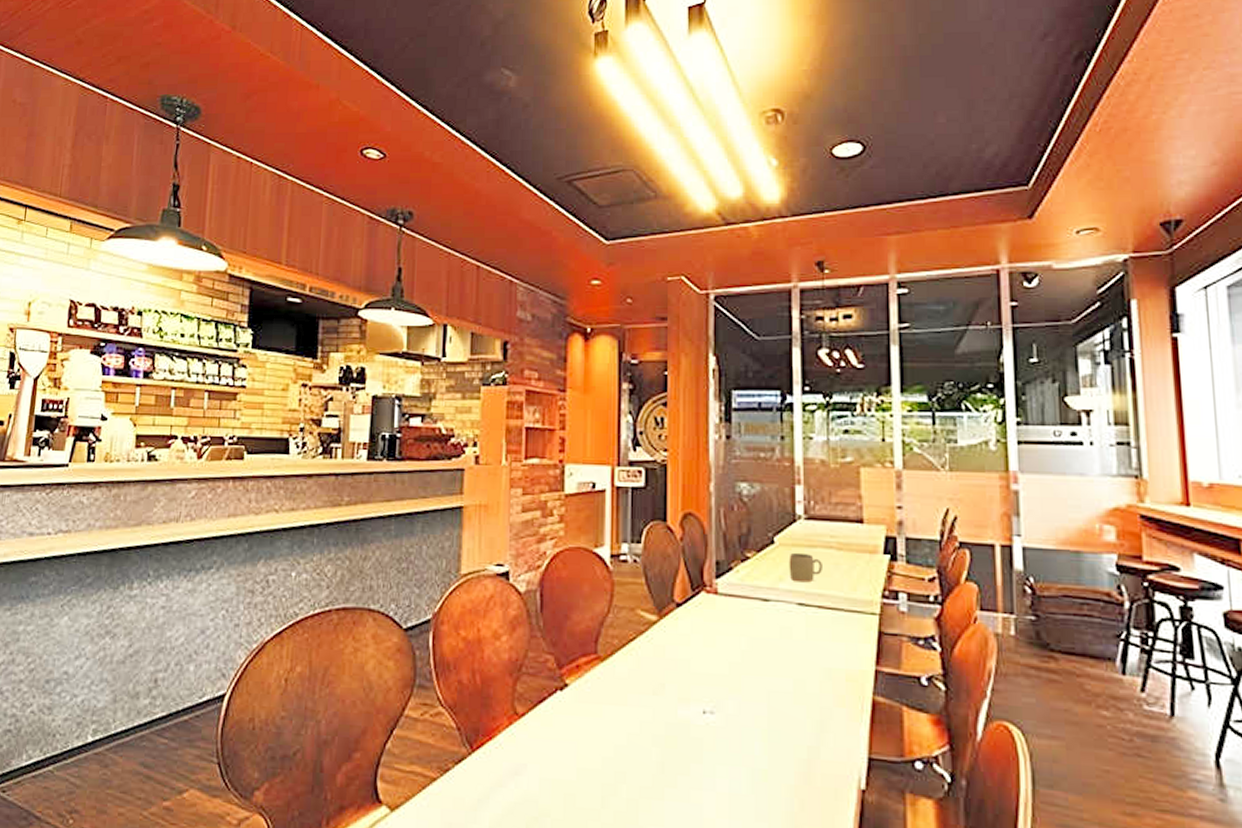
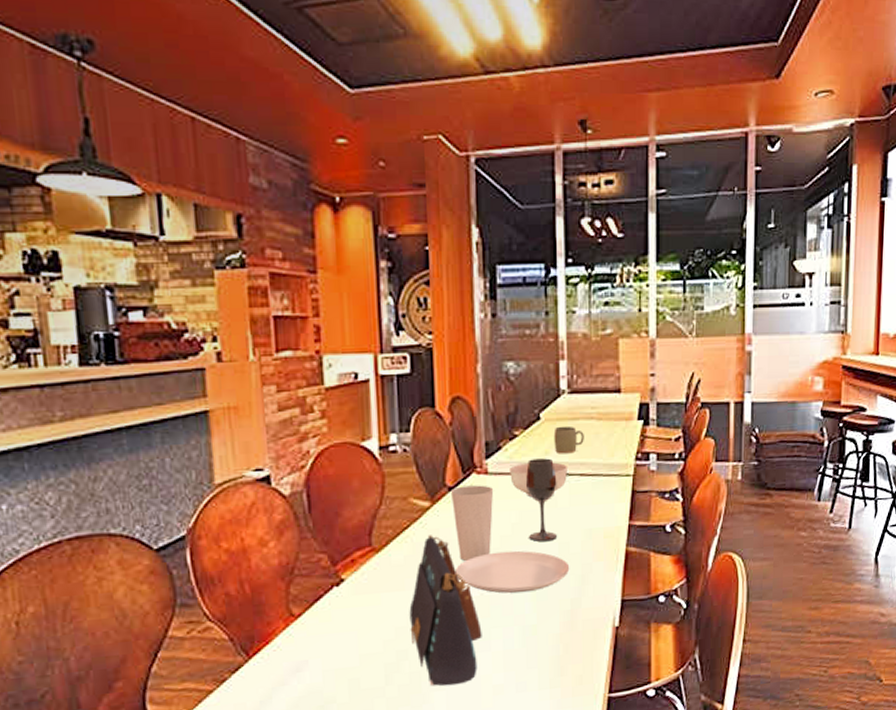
handbag: none [630,651,706,824] -> present [409,535,482,687]
cup: none [678,603,724,685] -> present [450,485,494,562]
plate: none [679,679,806,730] -> present [455,550,570,594]
bowl: none [741,587,804,624] -> present [510,462,567,497]
wine glass: none [757,584,792,676] -> present [525,458,557,542]

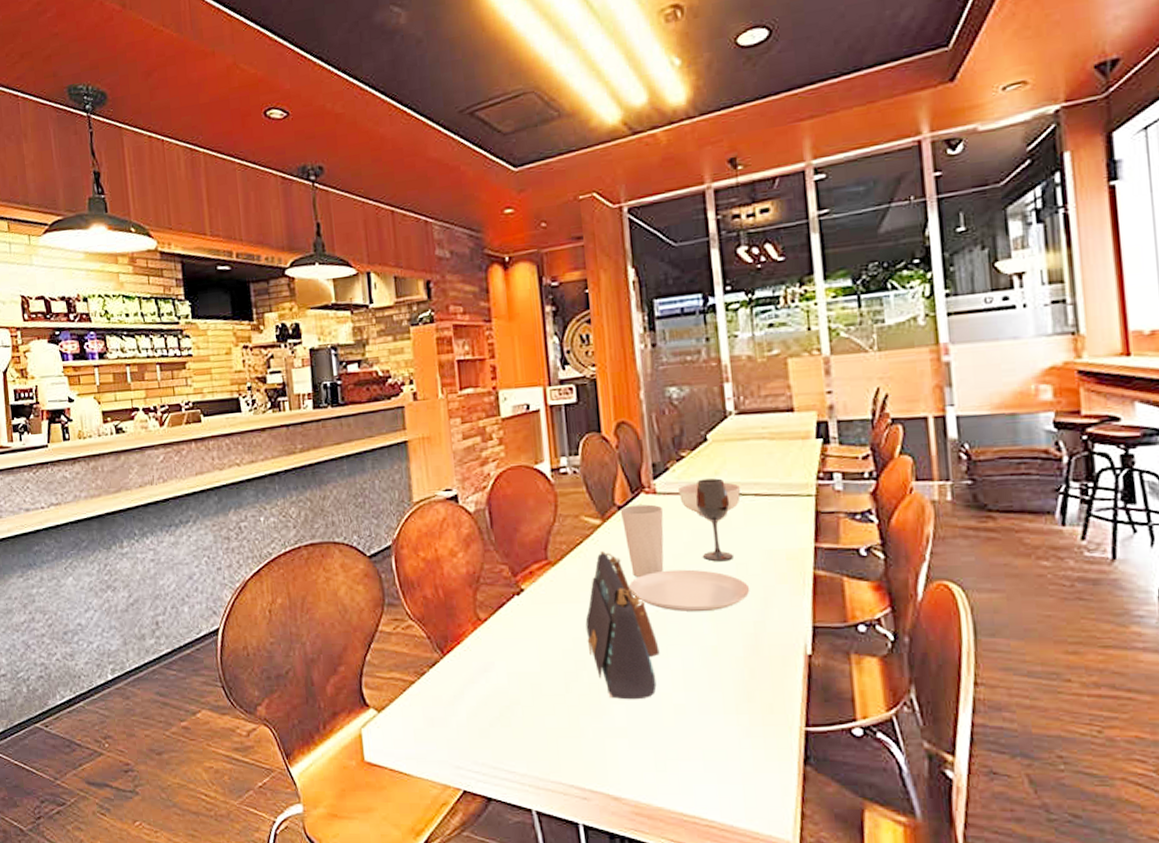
mug: present [553,425,584,453] -> none [722,446,757,473]

